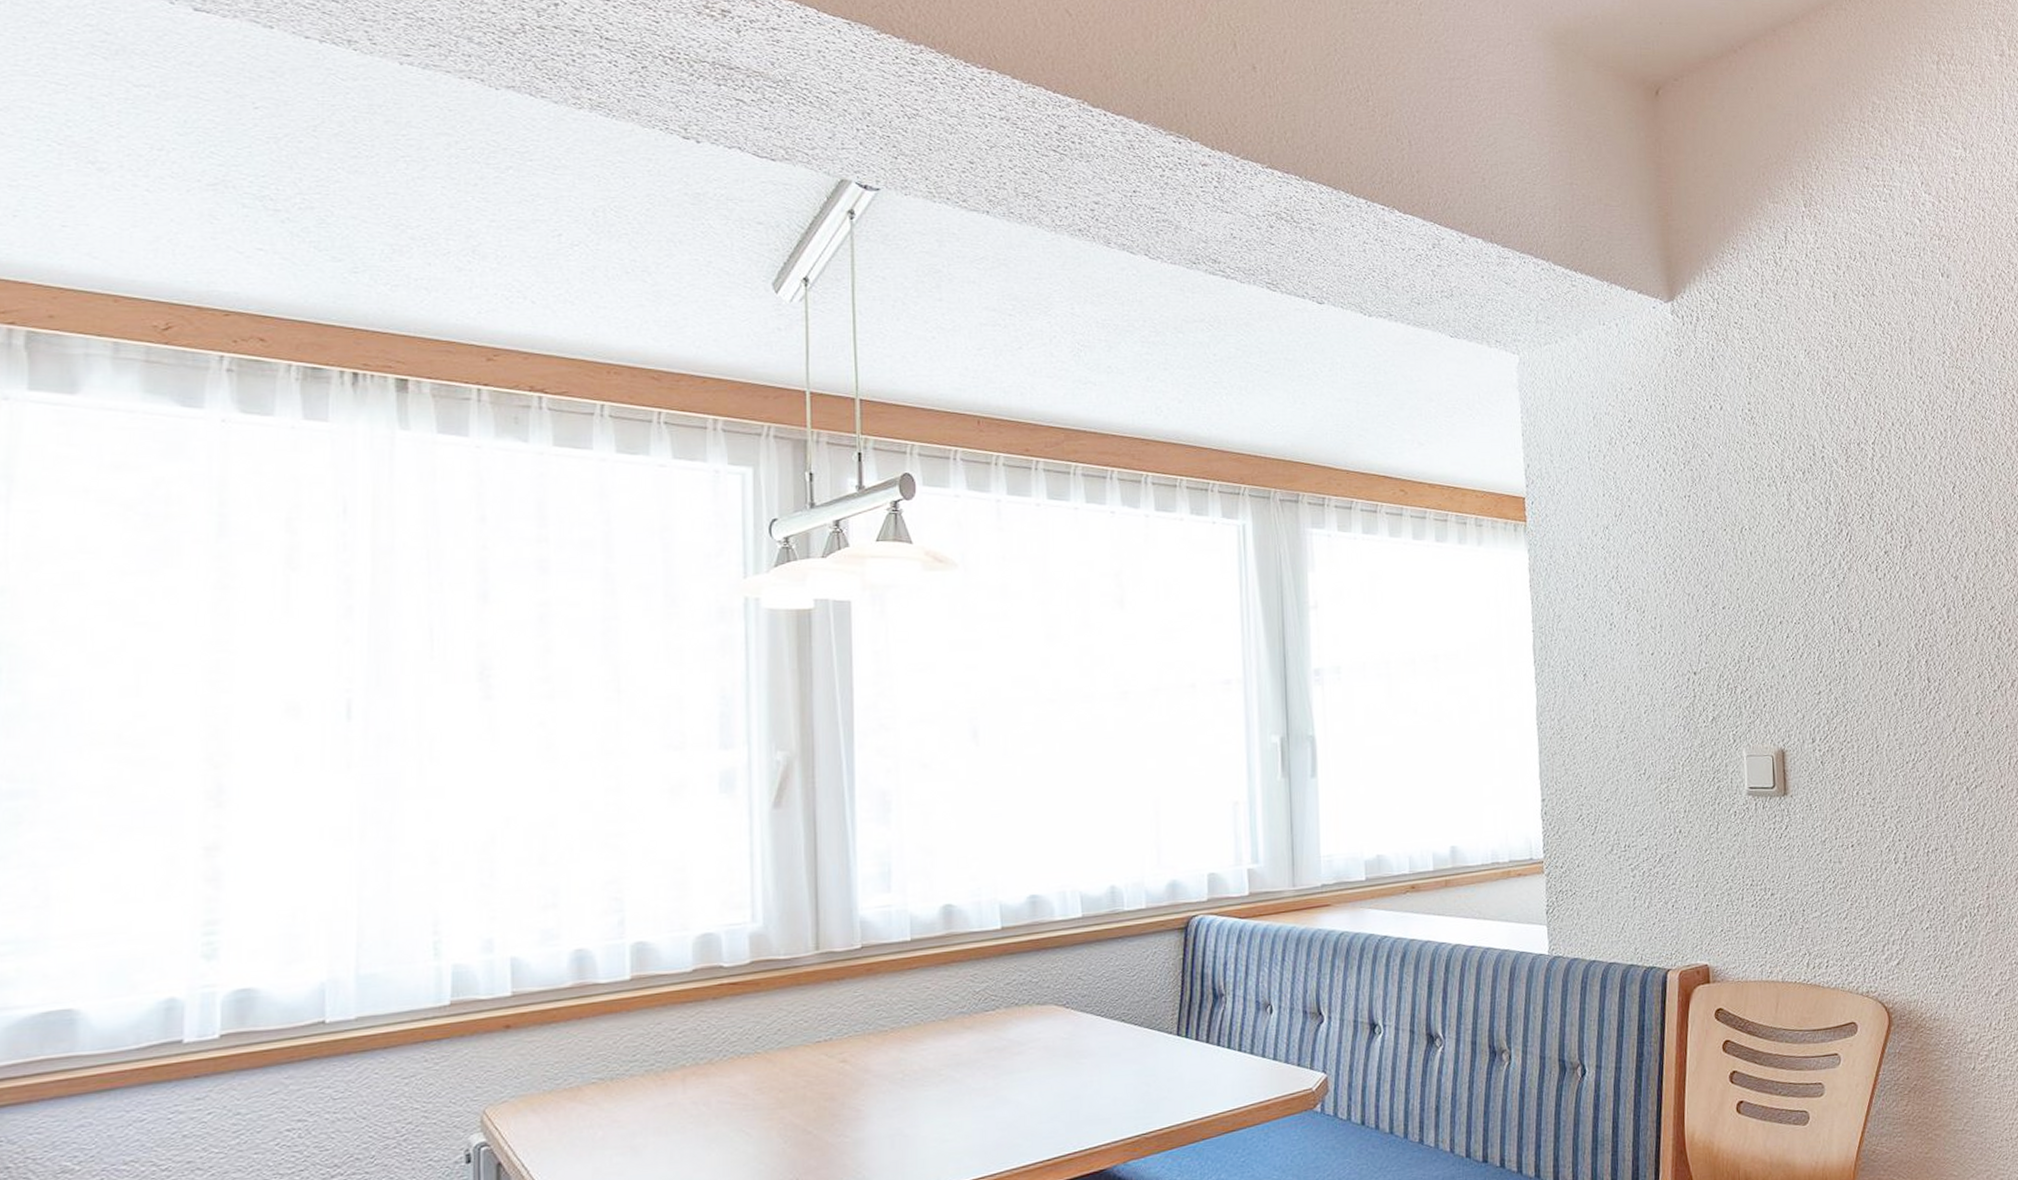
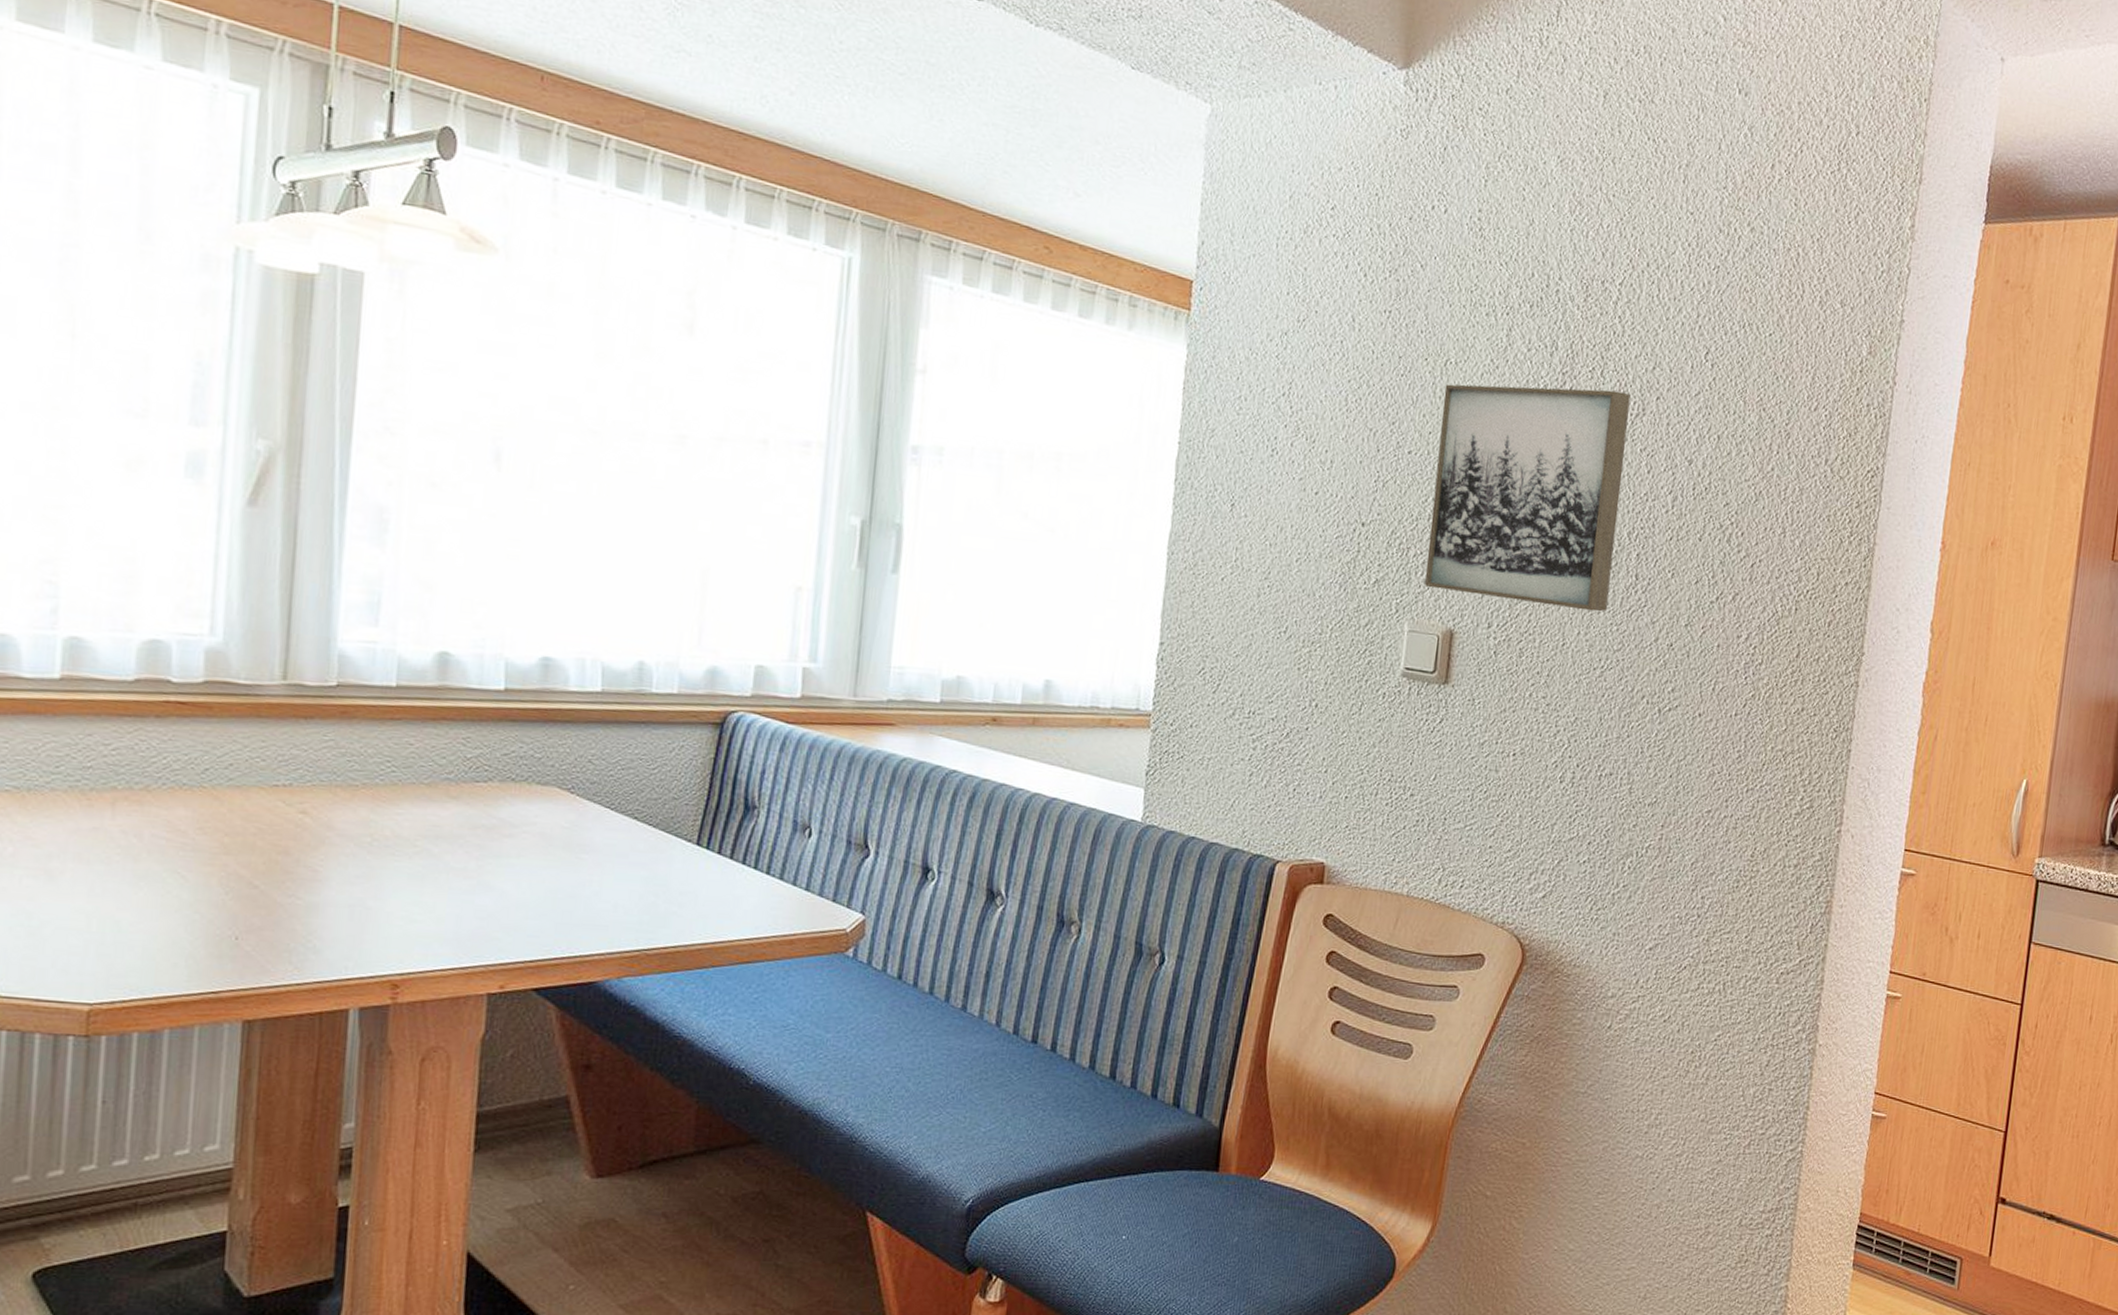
wall art: none [1744,530,1908,717] -> present [1425,384,1631,612]

